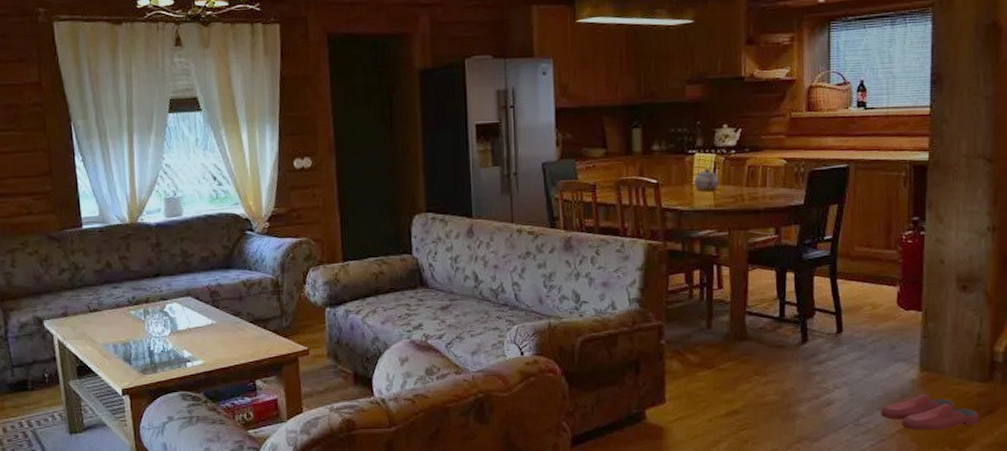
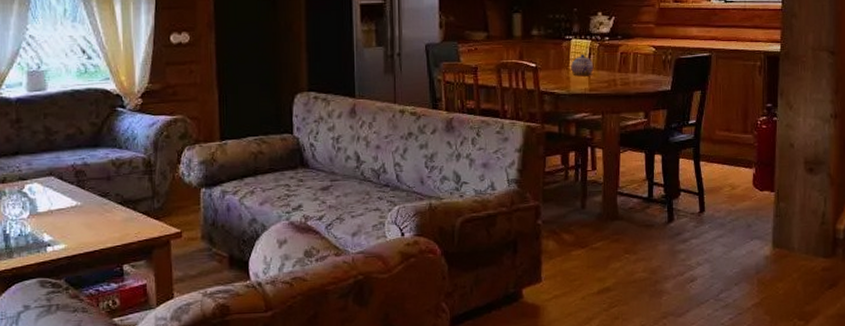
slippers: present [881,393,978,431] -> none [738,269,823,305]

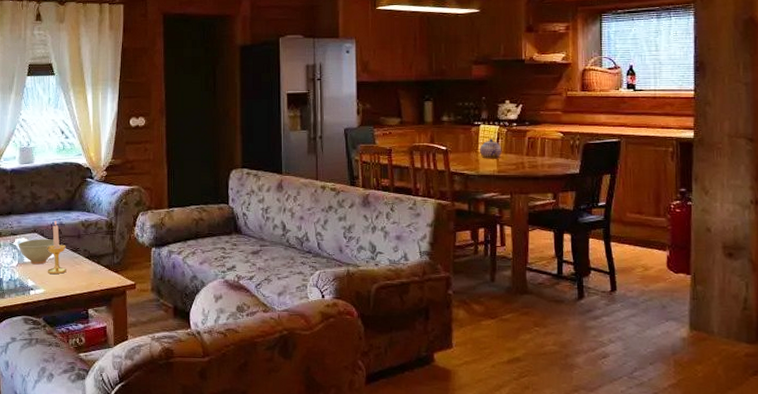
bowl: none [29,183,77,215] -> present [18,239,54,265]
candlestick: none [66,160,94,225] -> present [46,221,67,274]

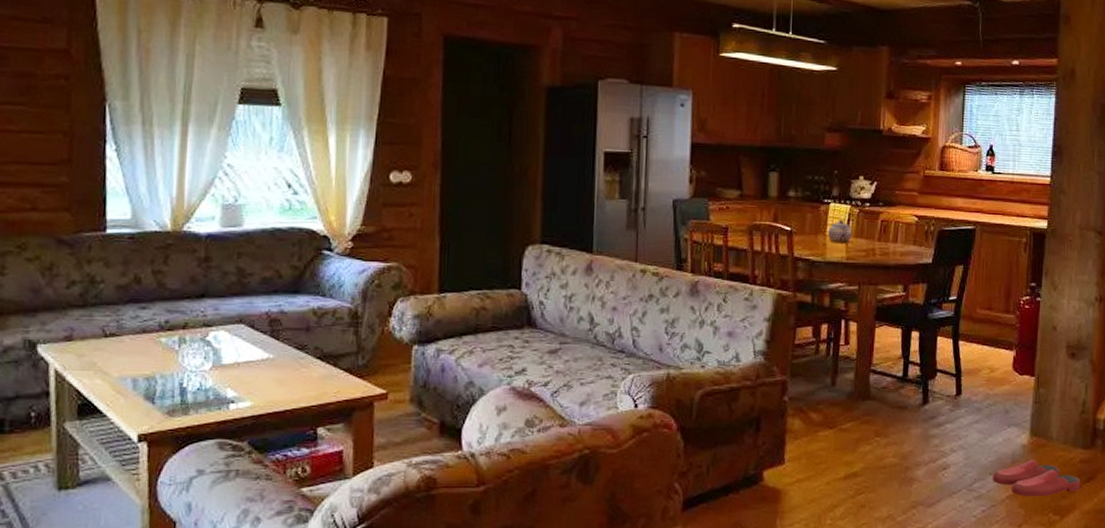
bowl: present [18,239,54,265] -> none [213,332,270,368]
candlestick: present [46,221,67,274] -> none [257,307,287,380]
slippers: none [653,351,747,387] -> present [993,459,1080,497]

